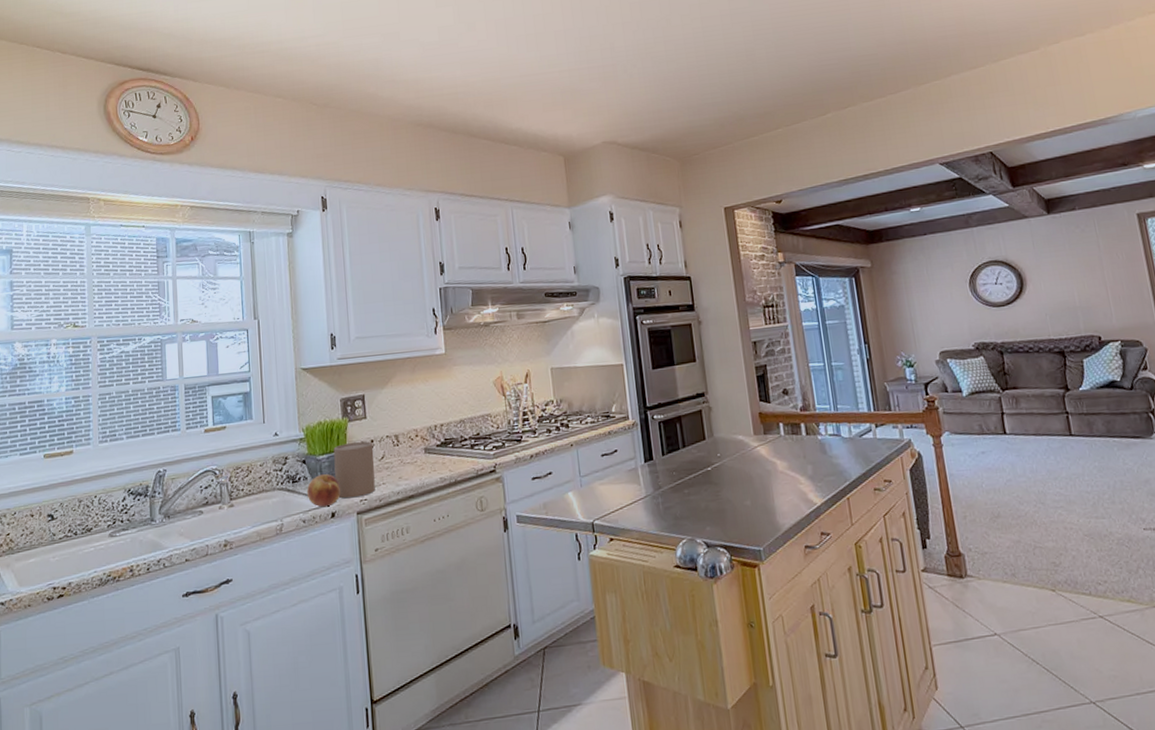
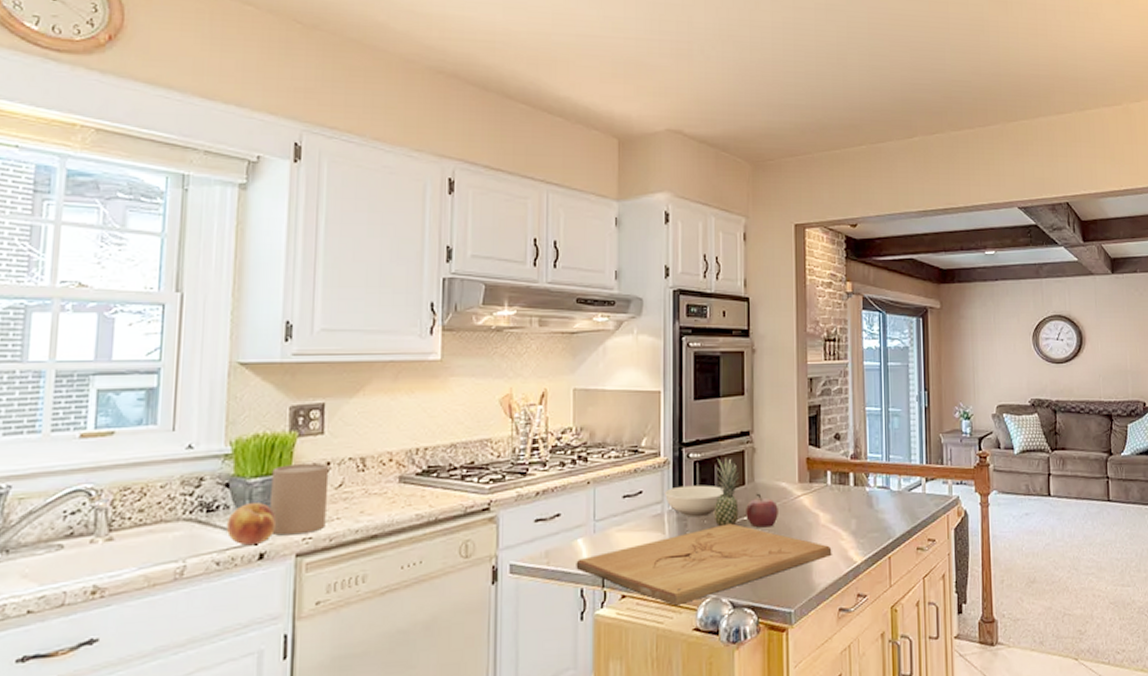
cutting board: none [569,474,793,547] -> present [576,523,832,606]
bowl: none [636,441,688,470] -> present [665,485,724,518]
fruit: none [678,417,703,477] -> present [713,458,740,527]
fruit: none [709,446,739,477] -> present [746,493,778,528]

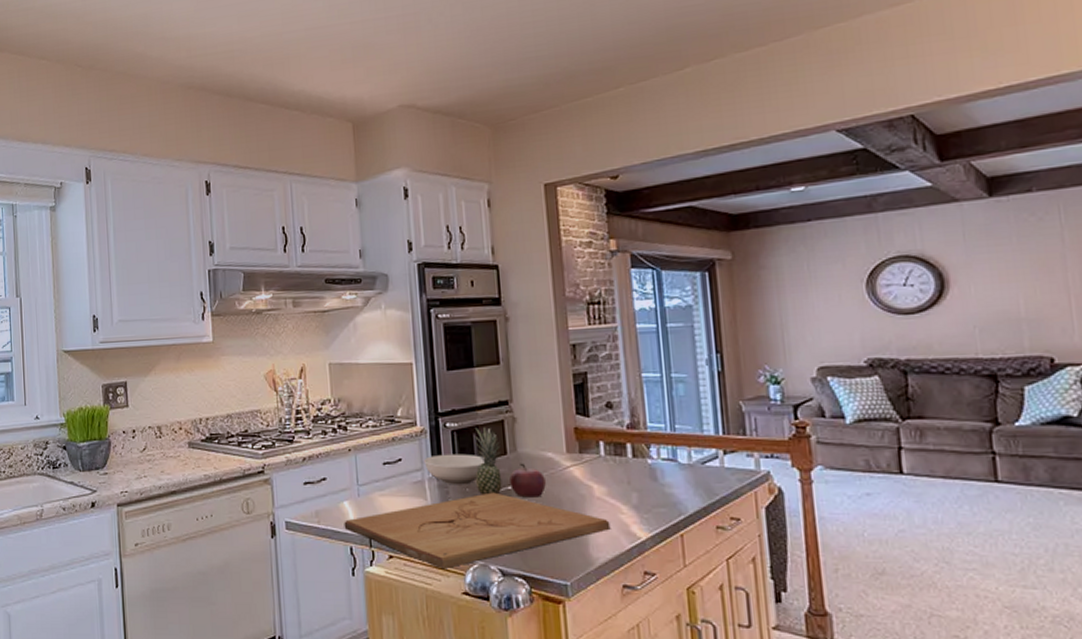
fruit: present [226,501,276,546] -> none [66,461,101,496]
pen holder: present [270,463,329,536] -> none [94,431,136,489]

